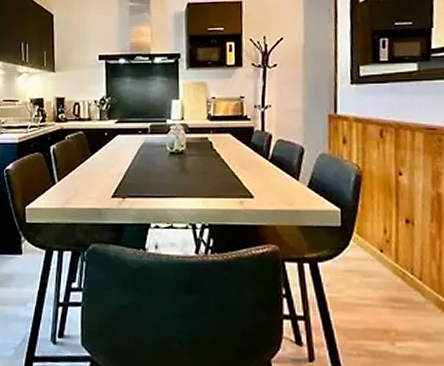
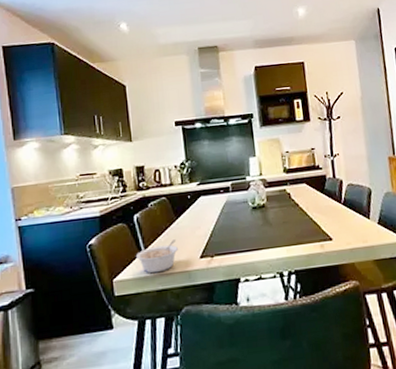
legume: none [48,175,90,206] -> present [135,239,178,274]

